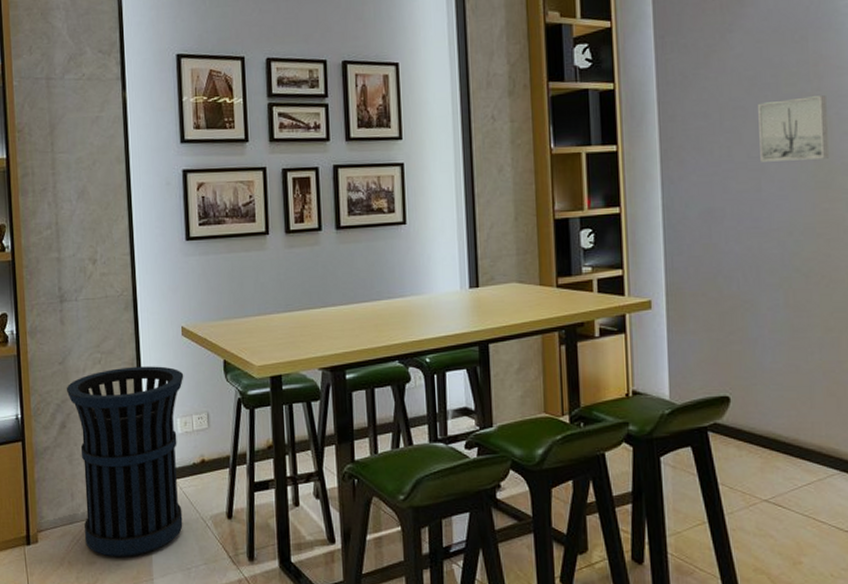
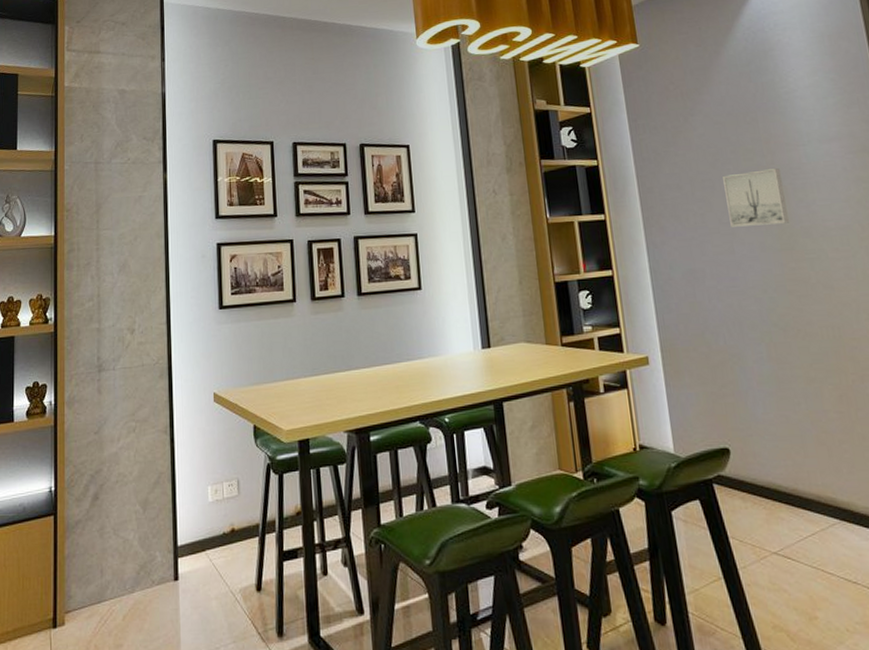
trash can: present [66,366,184,558] -> none [100,433,216,638]

